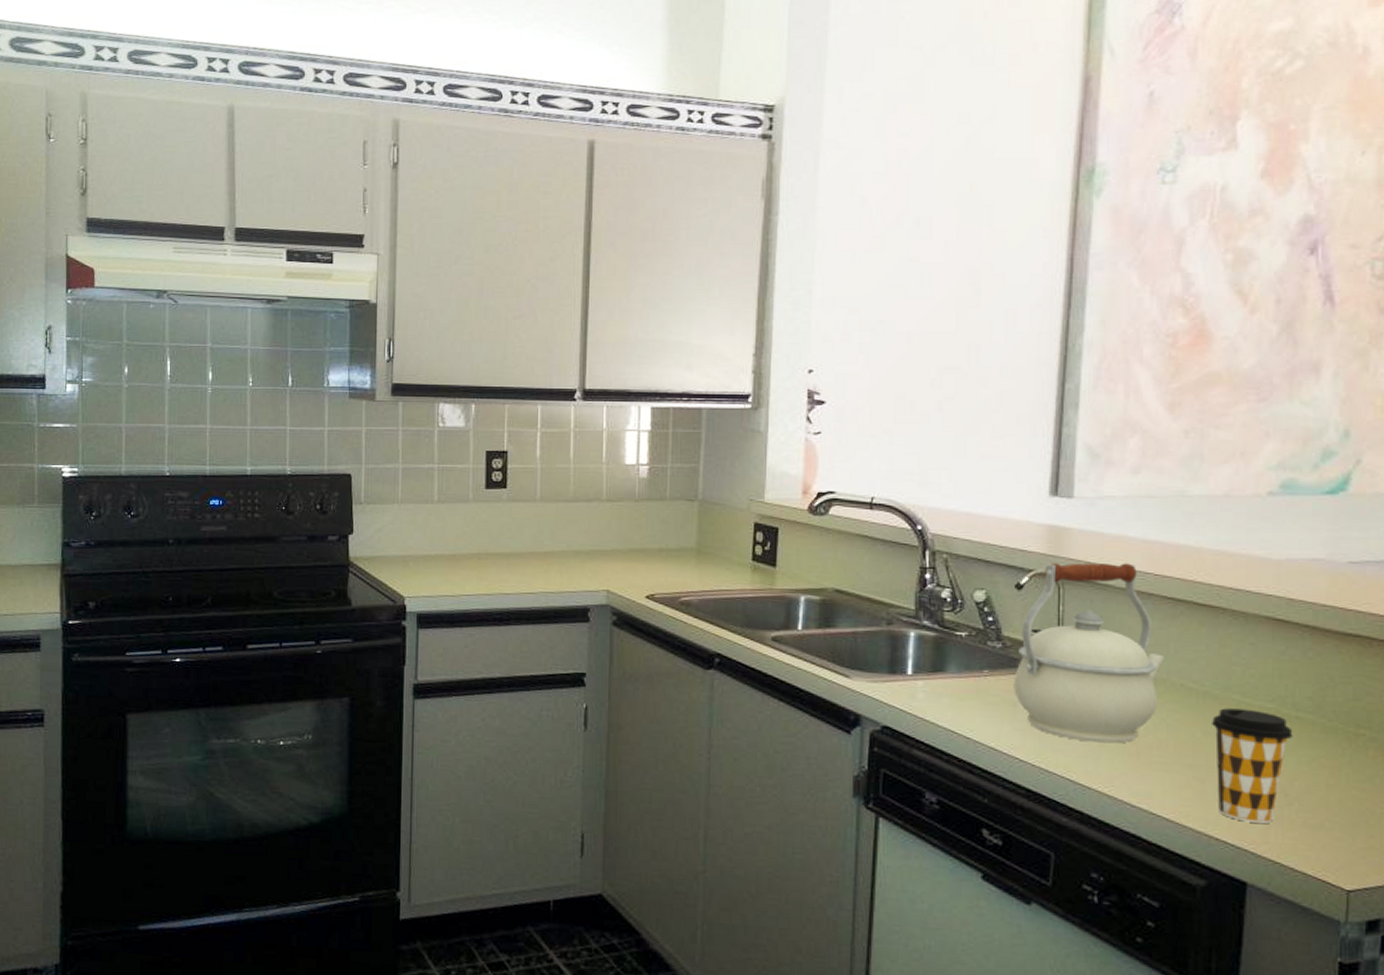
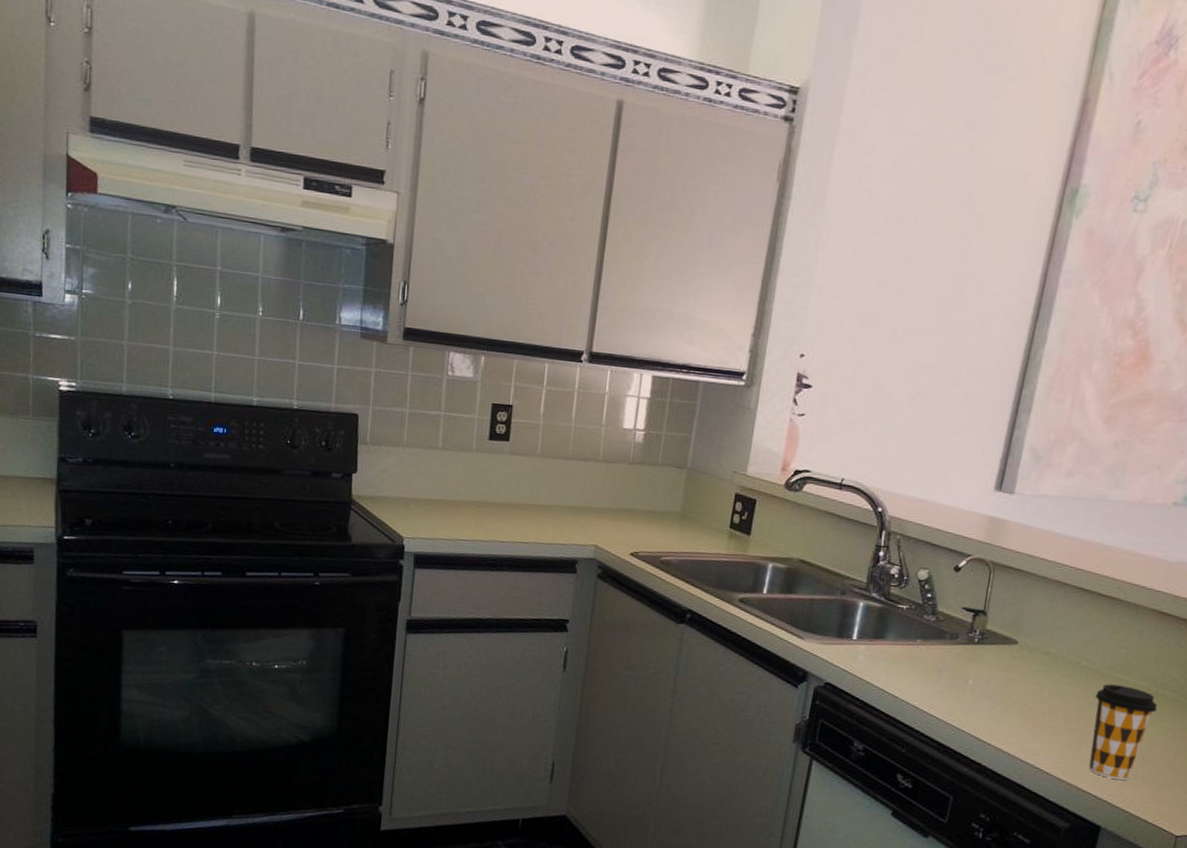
kettle: present [1014,562,1165,744] -> none [939,549,1068,709]

